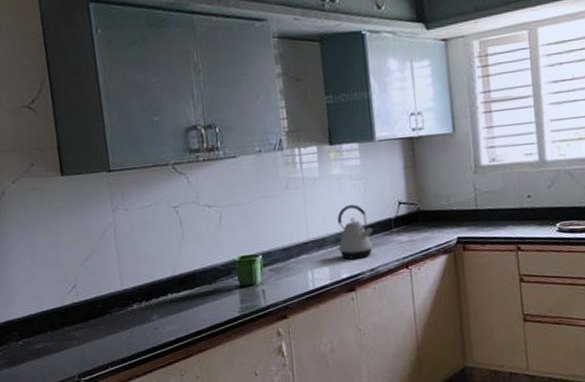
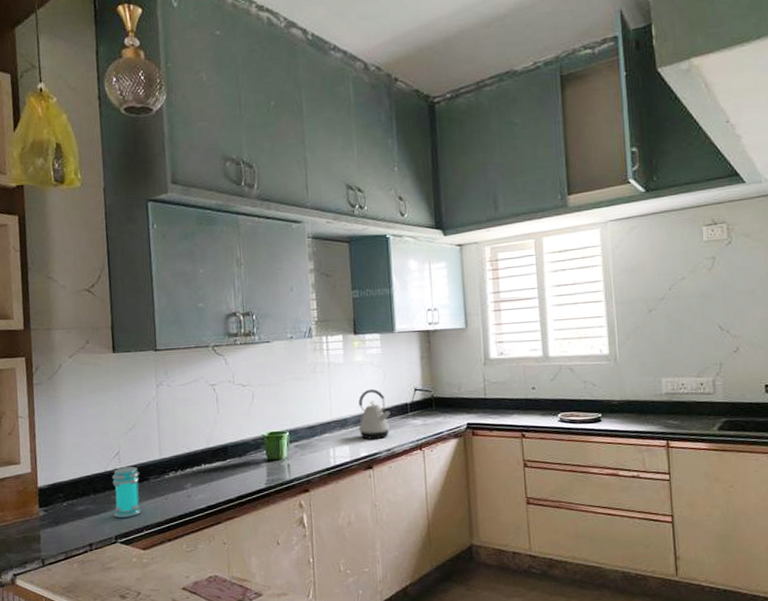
jar: none [70,299,105,355] -> present [112,467,141,518]

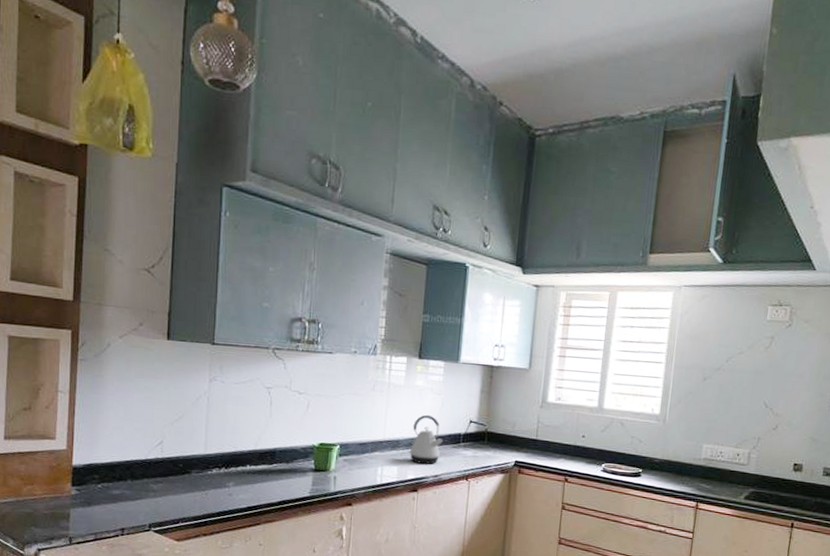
jar: present [112,467,141,518] -> none [150,457,181,508]

